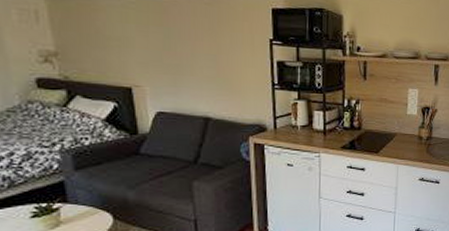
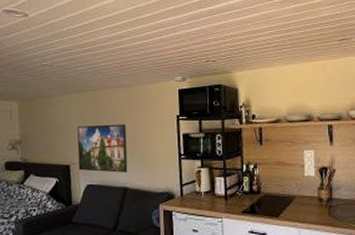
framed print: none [139,40,210,100] -> present [77,124,128,173]

